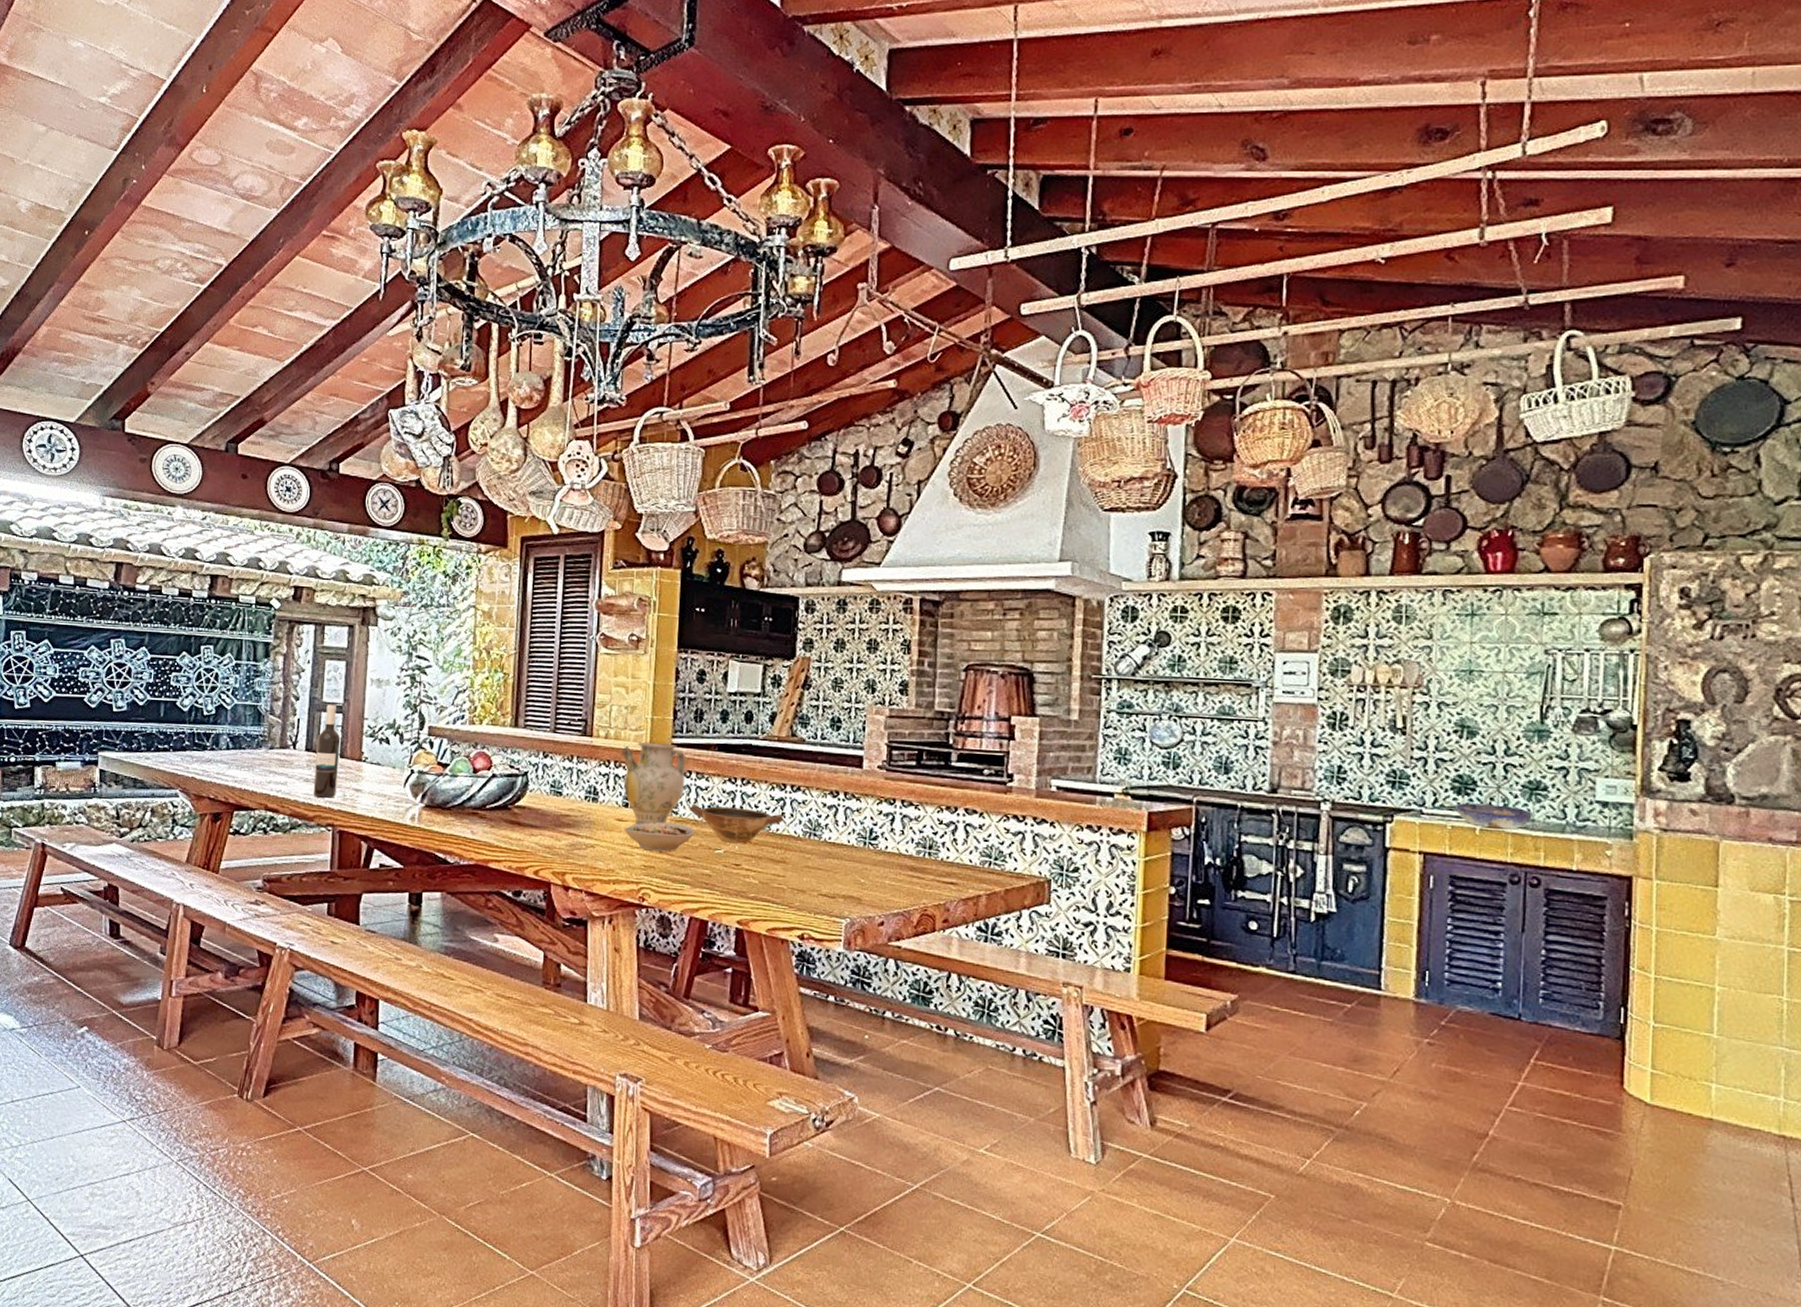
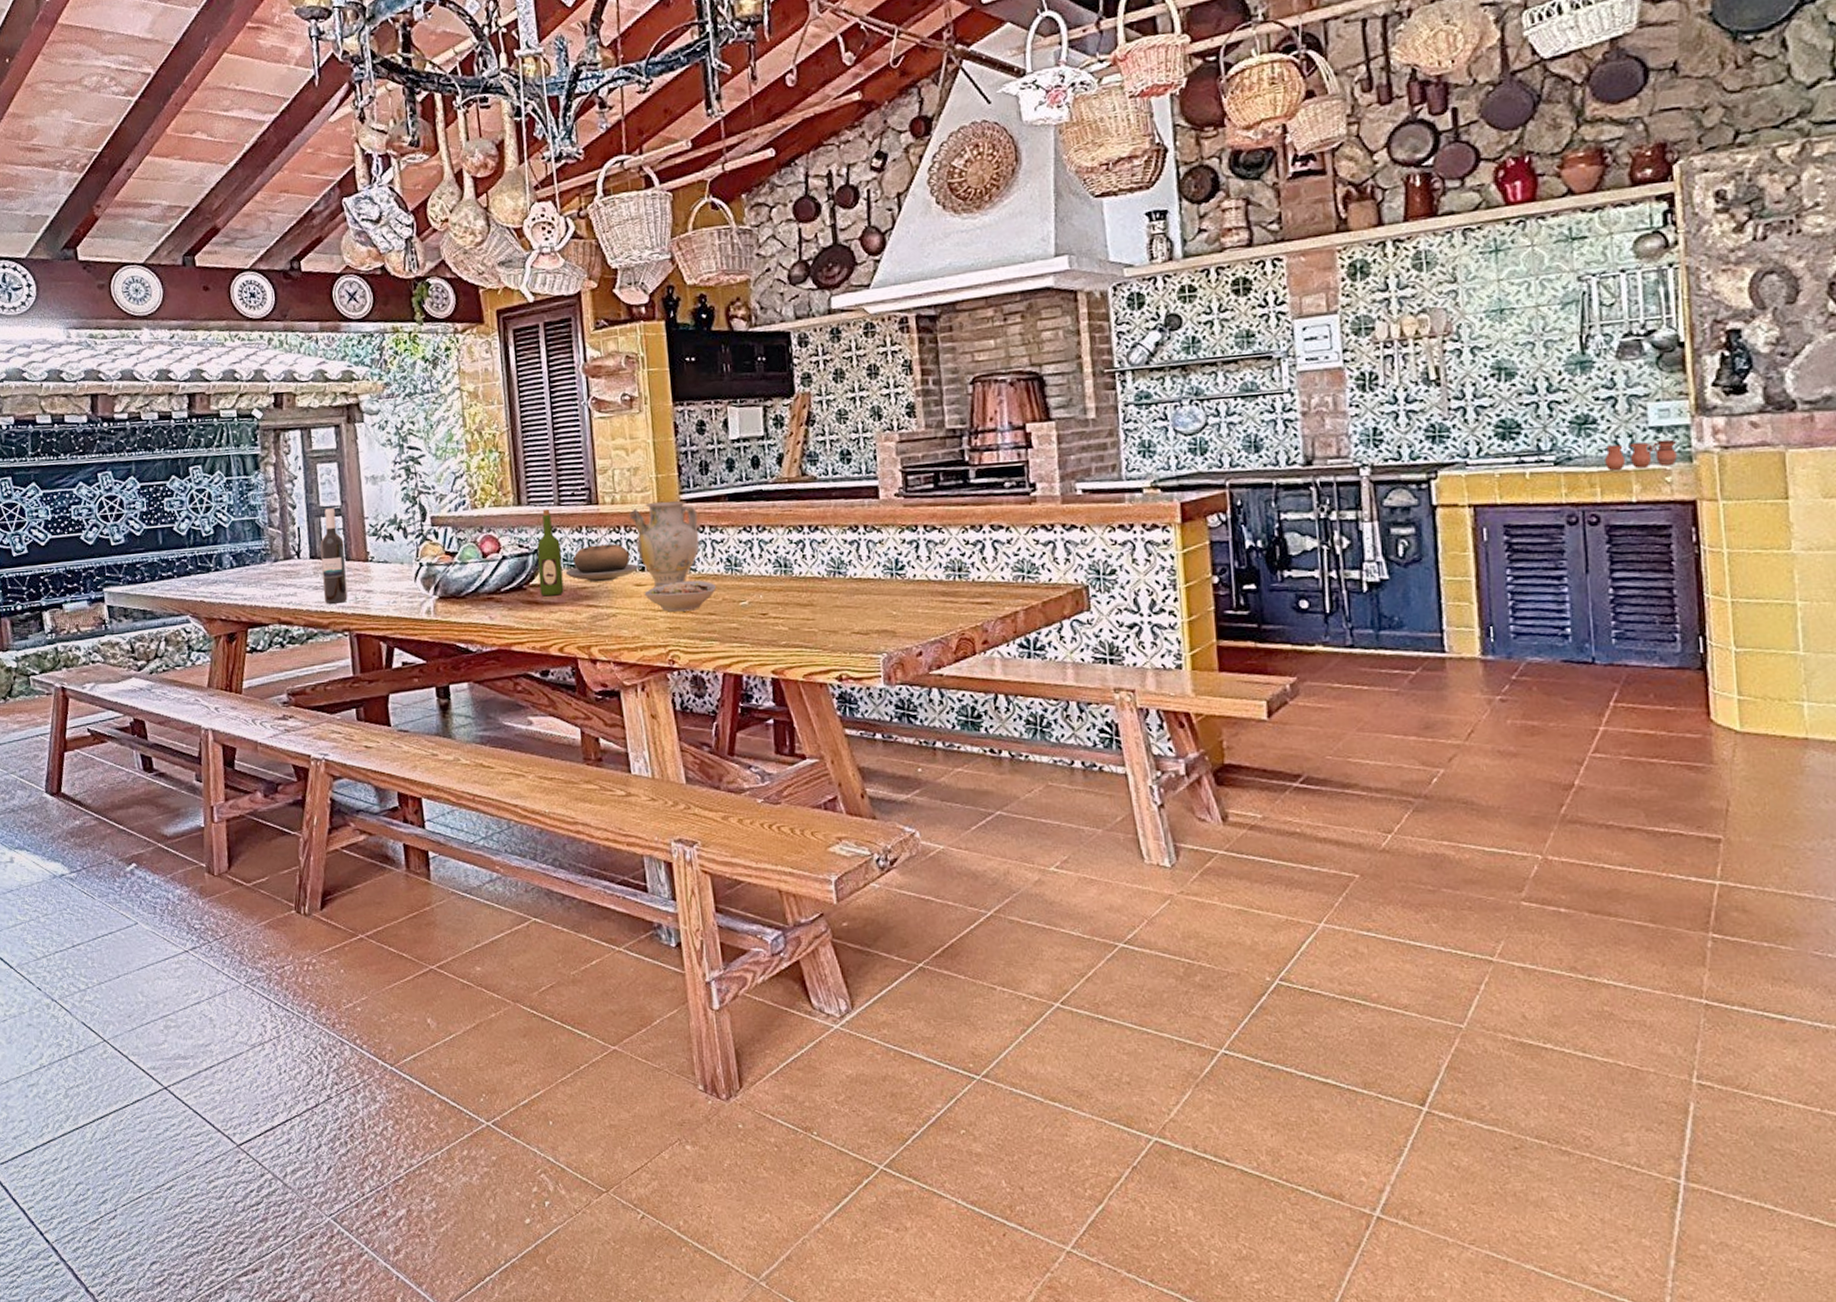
wine bottle: none [524,734,550,820] -> present [537,508,564,597]
bread: none [551,775,622,813] -> present [565,543,638,582]
bowl: present [689,803,784,843] -> none [707,555,806,593]
ceramic bowl: present [1454,802,1534,831] -> none [1500,445,1585,472]
ceramic pot: none [1551,813,1621,841] -> present [1605,439,1678,472]

